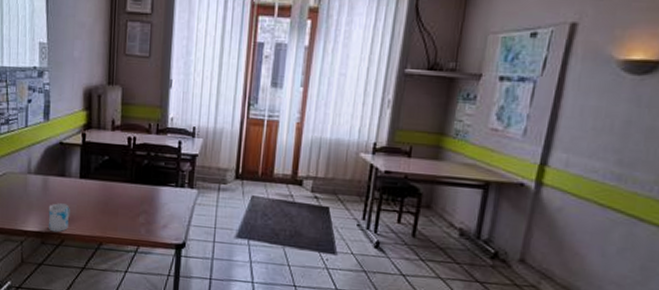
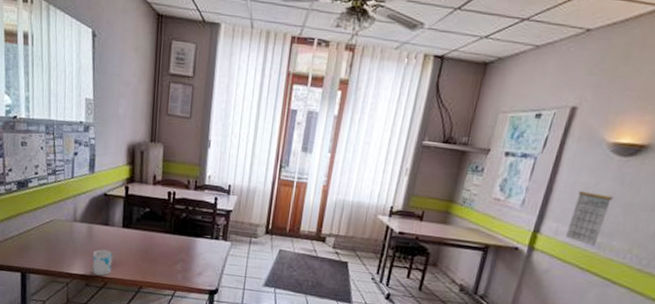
calendar: none [579,106,630,179] -> present [566,183,613,246]

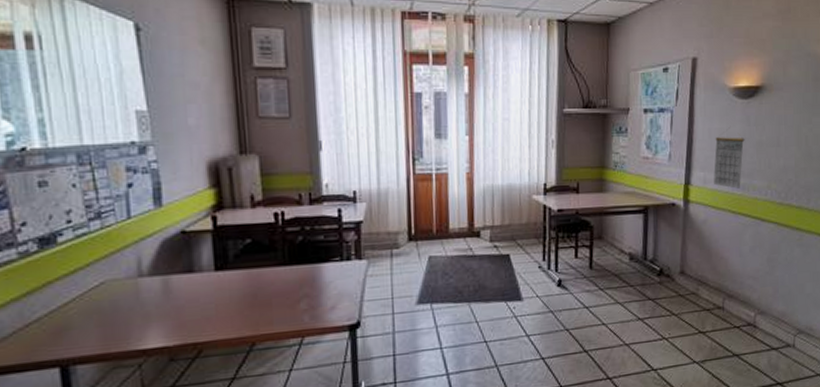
mug: present [92,249,113,276] -> none [174,305,207,344]

